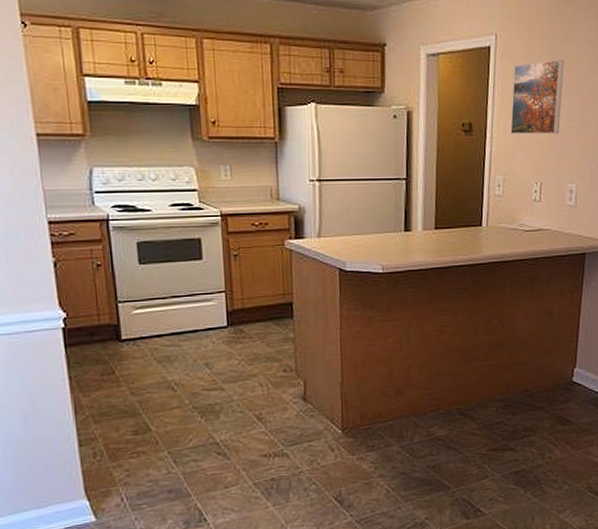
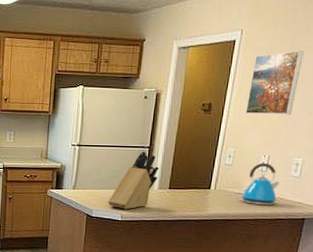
knife block: none [363,184,421,259] -> present [108,151,160,210]
kettle: none [513,192,556,242] -> present [238,163,281,206]

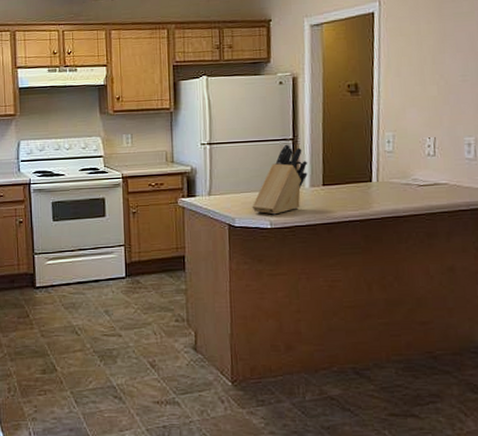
kettle: present [238,163,281,206] -> none [406,146,454,196]
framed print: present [245,51,304,115] -> none [398,18,454,93]

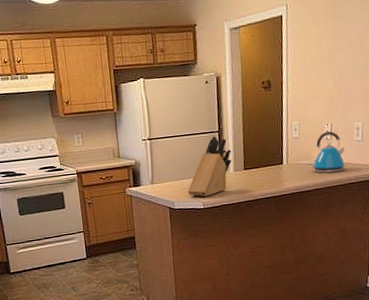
kettle: none [406,146,454,196] -> present [310,131,346,173]

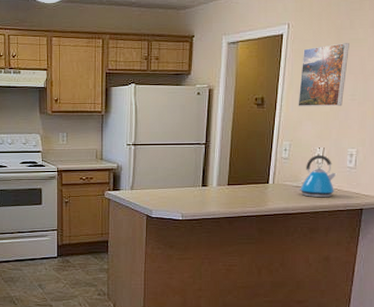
knife block: present [187,136,232,197] -> none [167,148,217,208]
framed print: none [302,19,347,87] -> present [298,43,349,107]

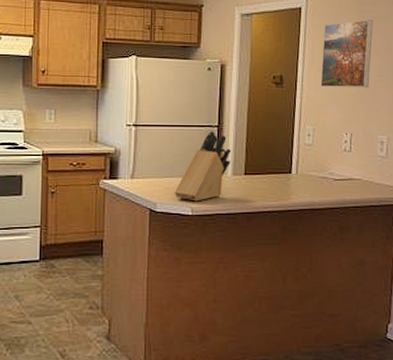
knife block: none [167,148,217,208] -> present [174,131,232,202]
kettle: present [297,155,337,198] -> none [323,142,367,191]

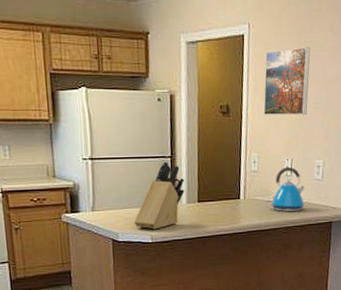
kettle: none [323,142,367,191] -> present [268,167,306,212]

